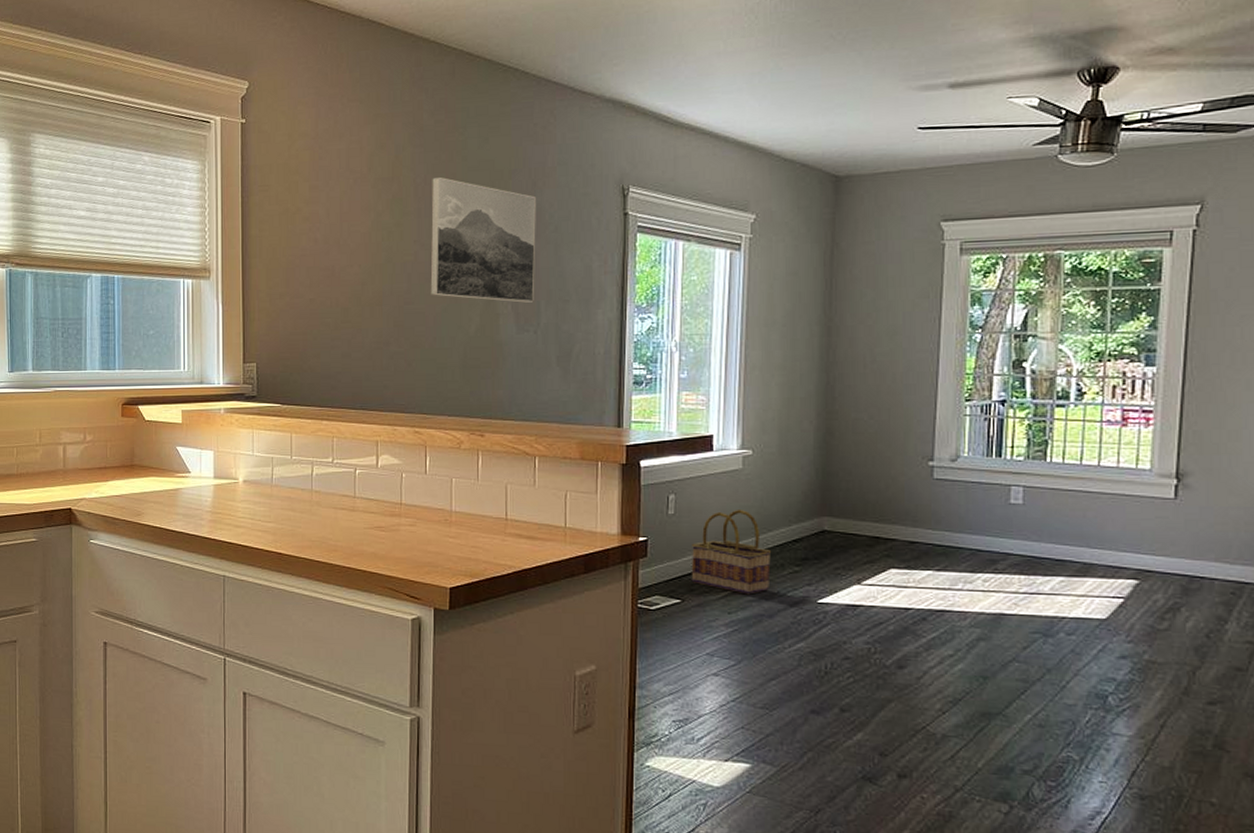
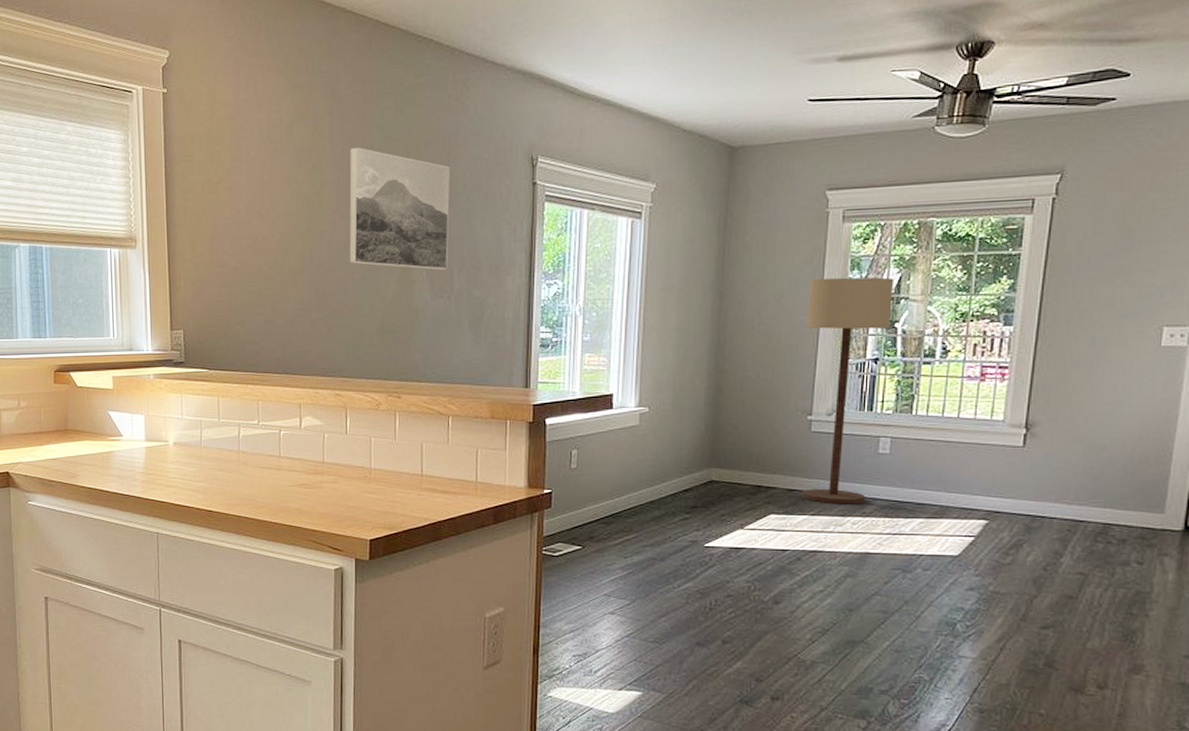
basket: present [691,508,772,595] -> none [591,462,665,540]
floor lamp: none [924,313,1020,560] -> present [800,277,895,505]

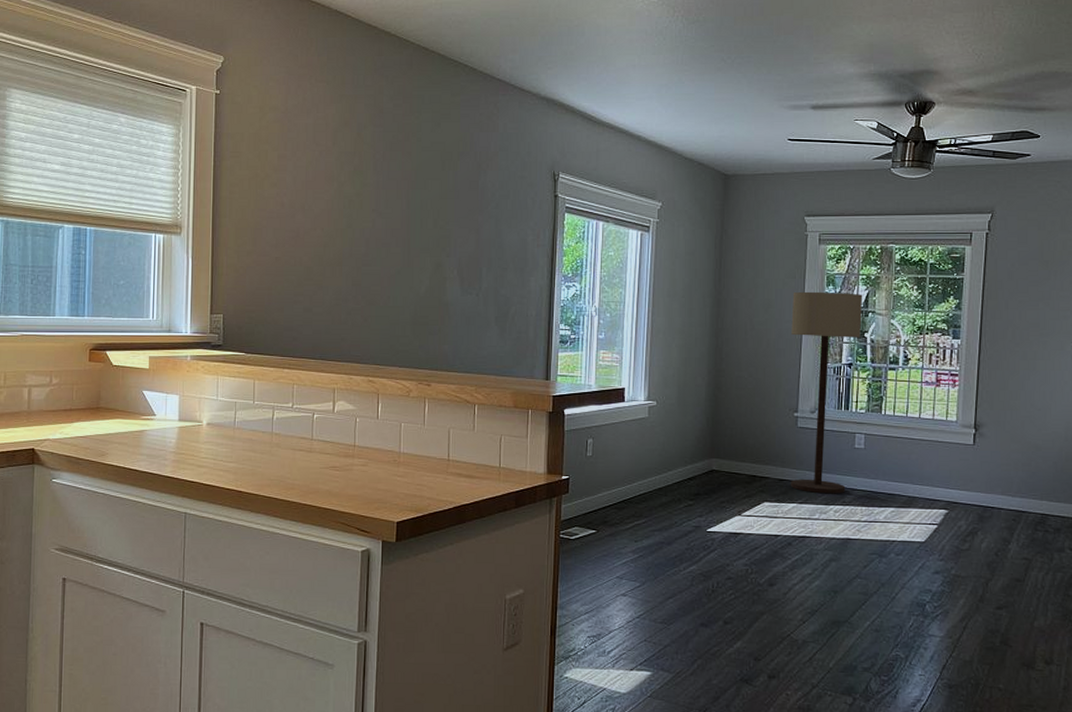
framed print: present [349,147,450,270] -> none [386,154,480,269]

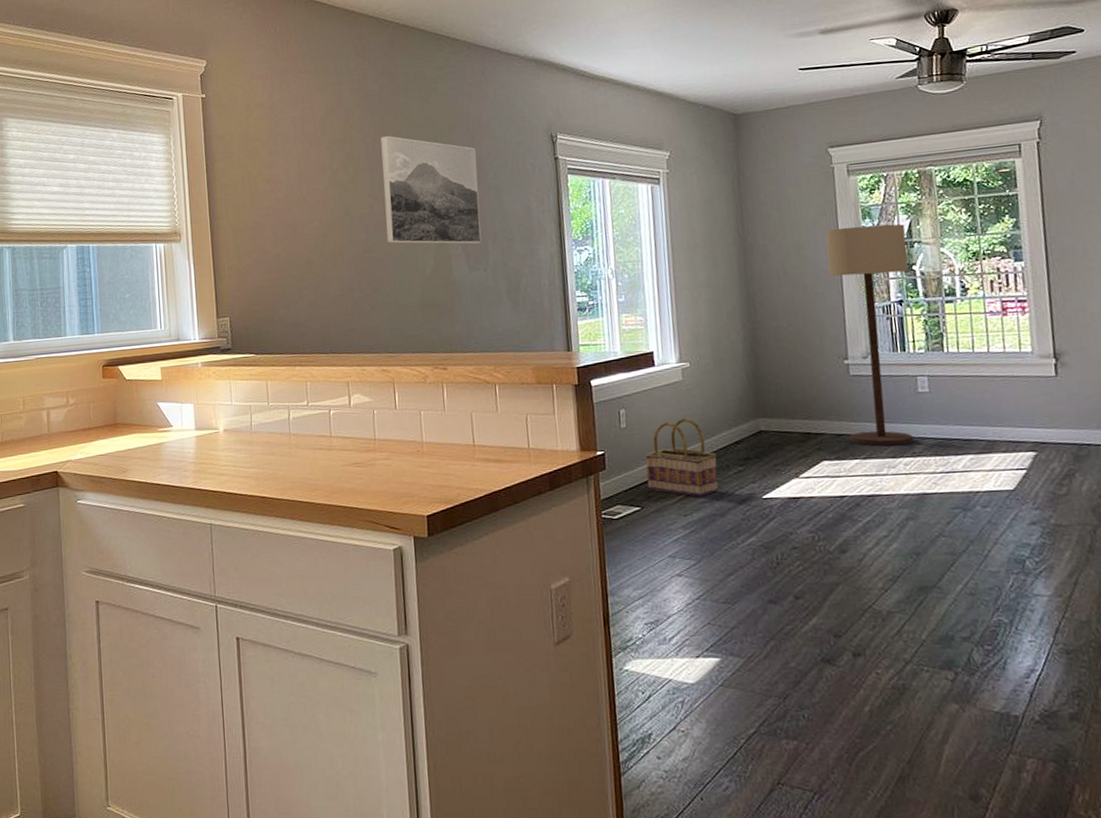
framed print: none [386,154,480,269] -> present [380,135,482,244]
basket: none [605,451,671,525] -> present [645,417,719,497]

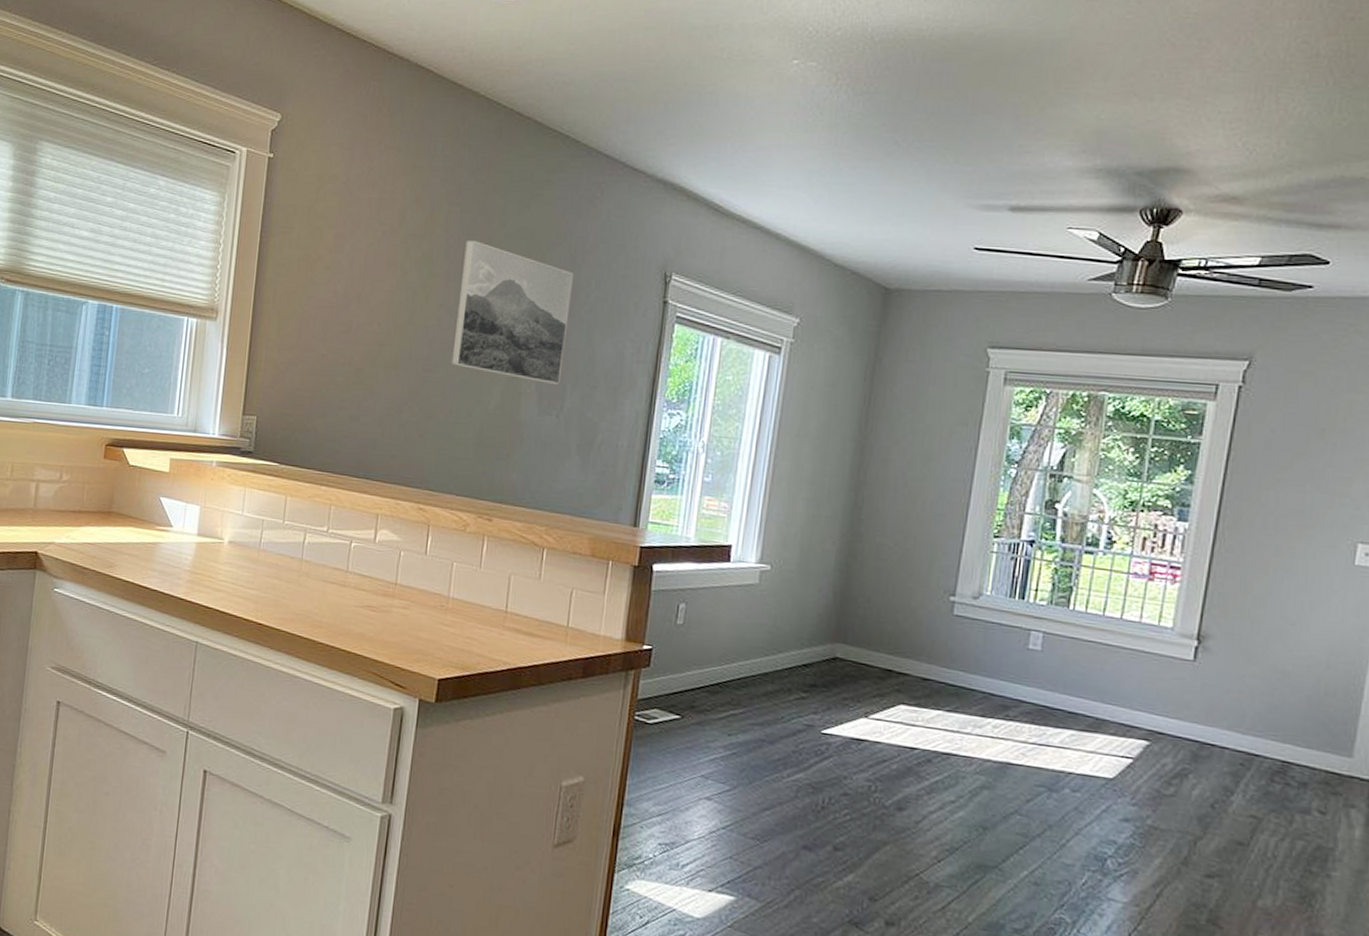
basket: present [645,417,719,497] -> none [693,625,780,718]
floor lamp: present [825,224,914,447] -> none [936,443,1058,705]

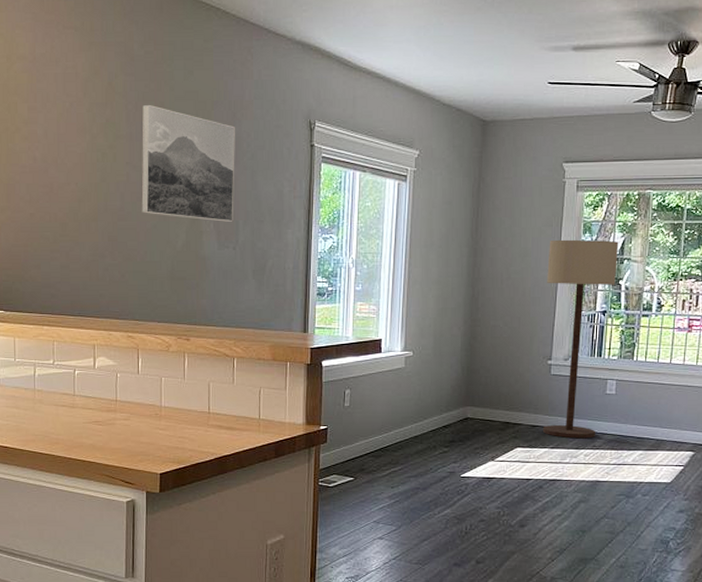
floor lamp: none [936,443,1058,705] -> present [542,239,619,439]

